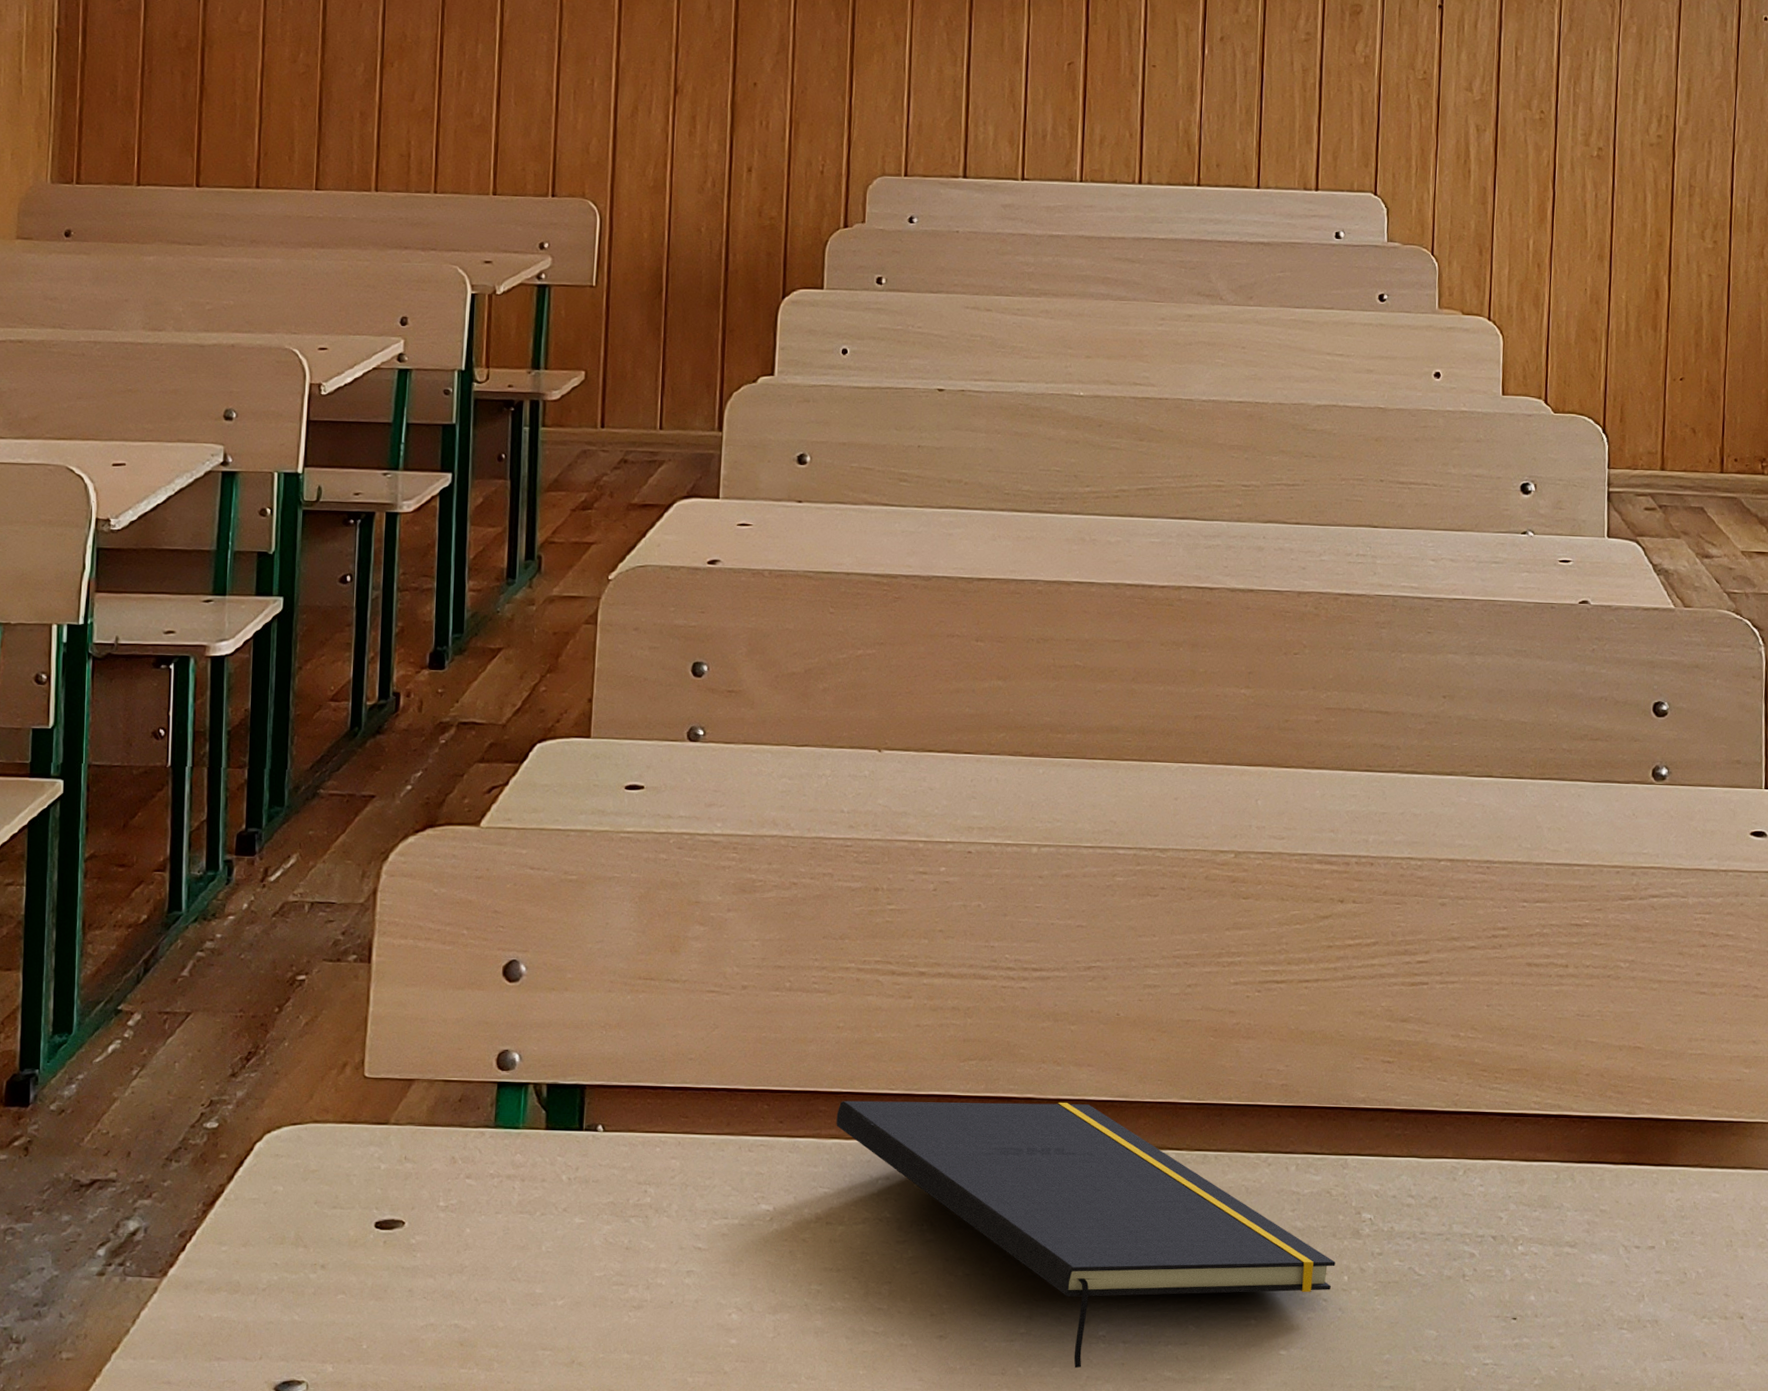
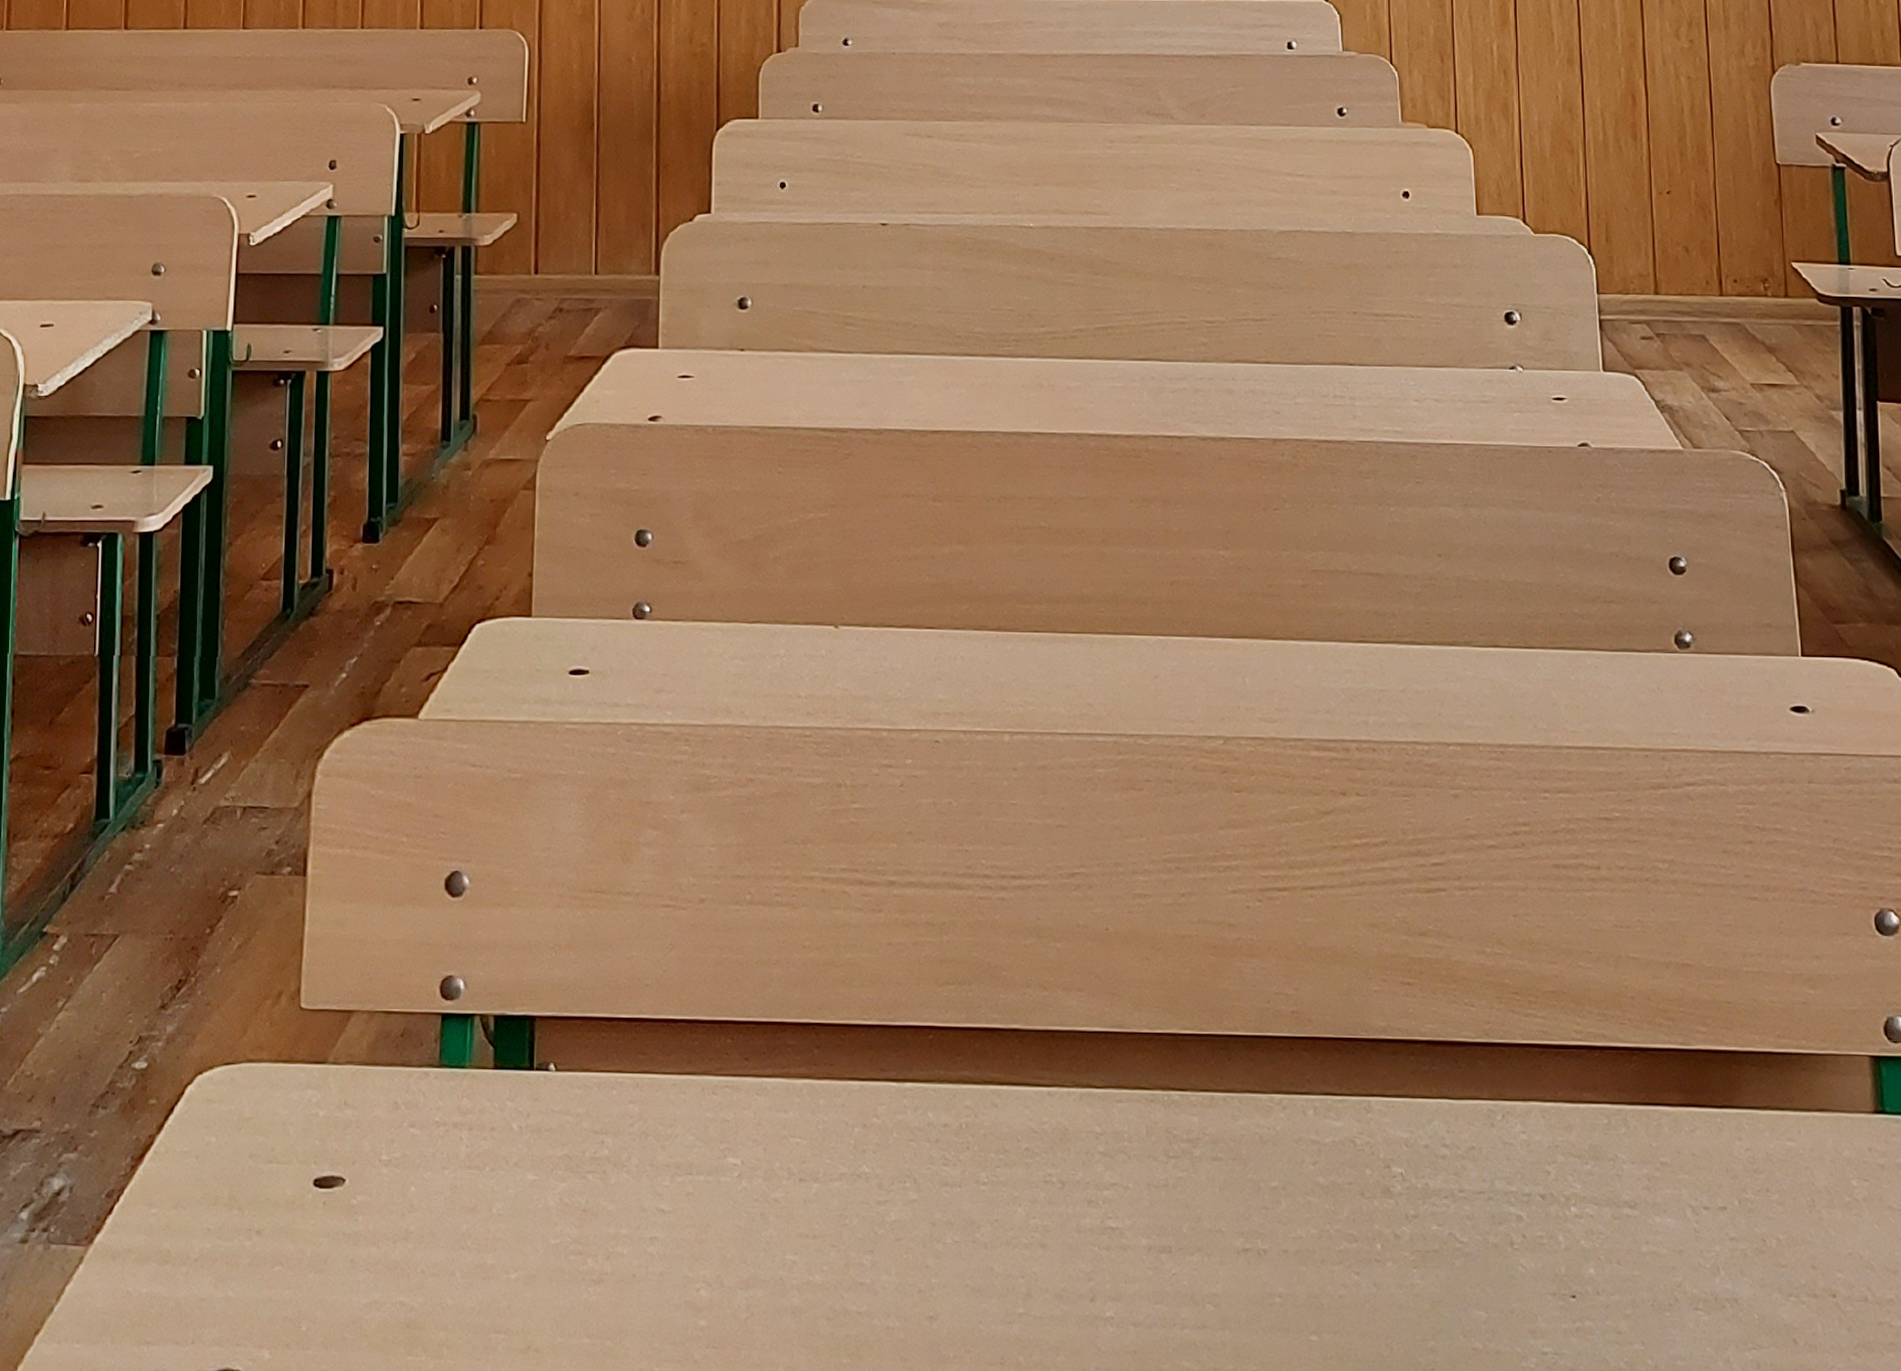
notepad: present [836,1100,1336,1369] -> none [806,1033,1366,1357]

